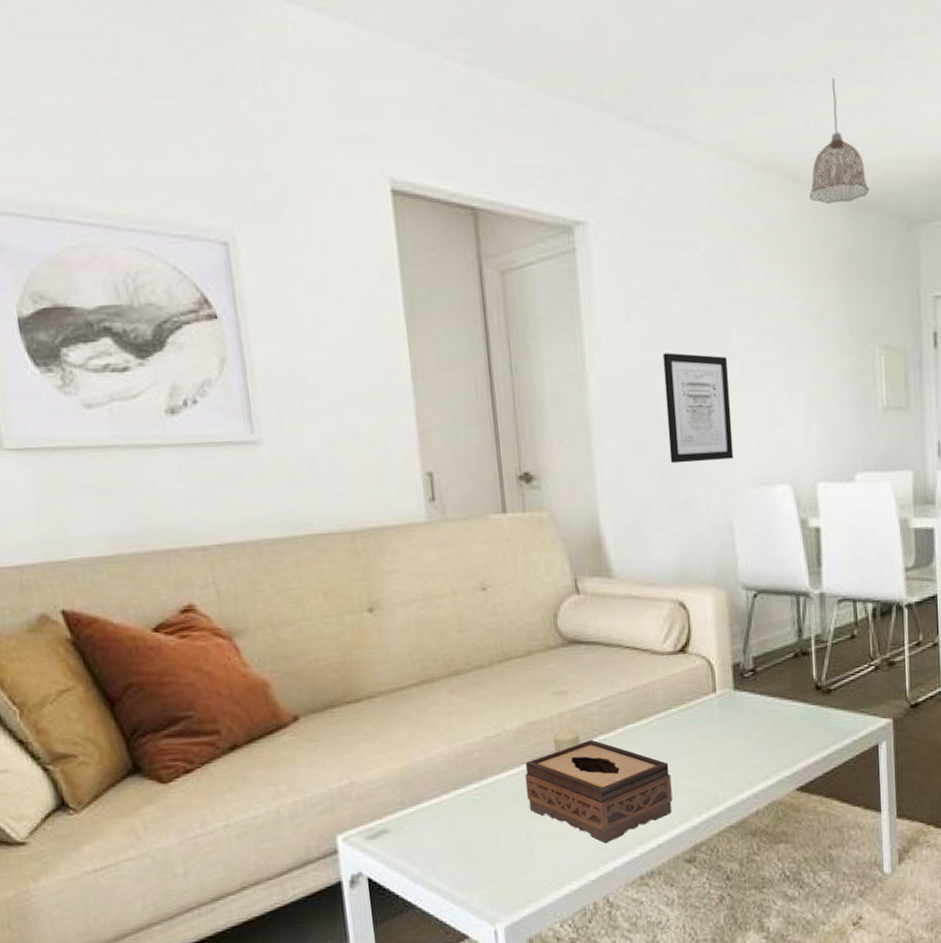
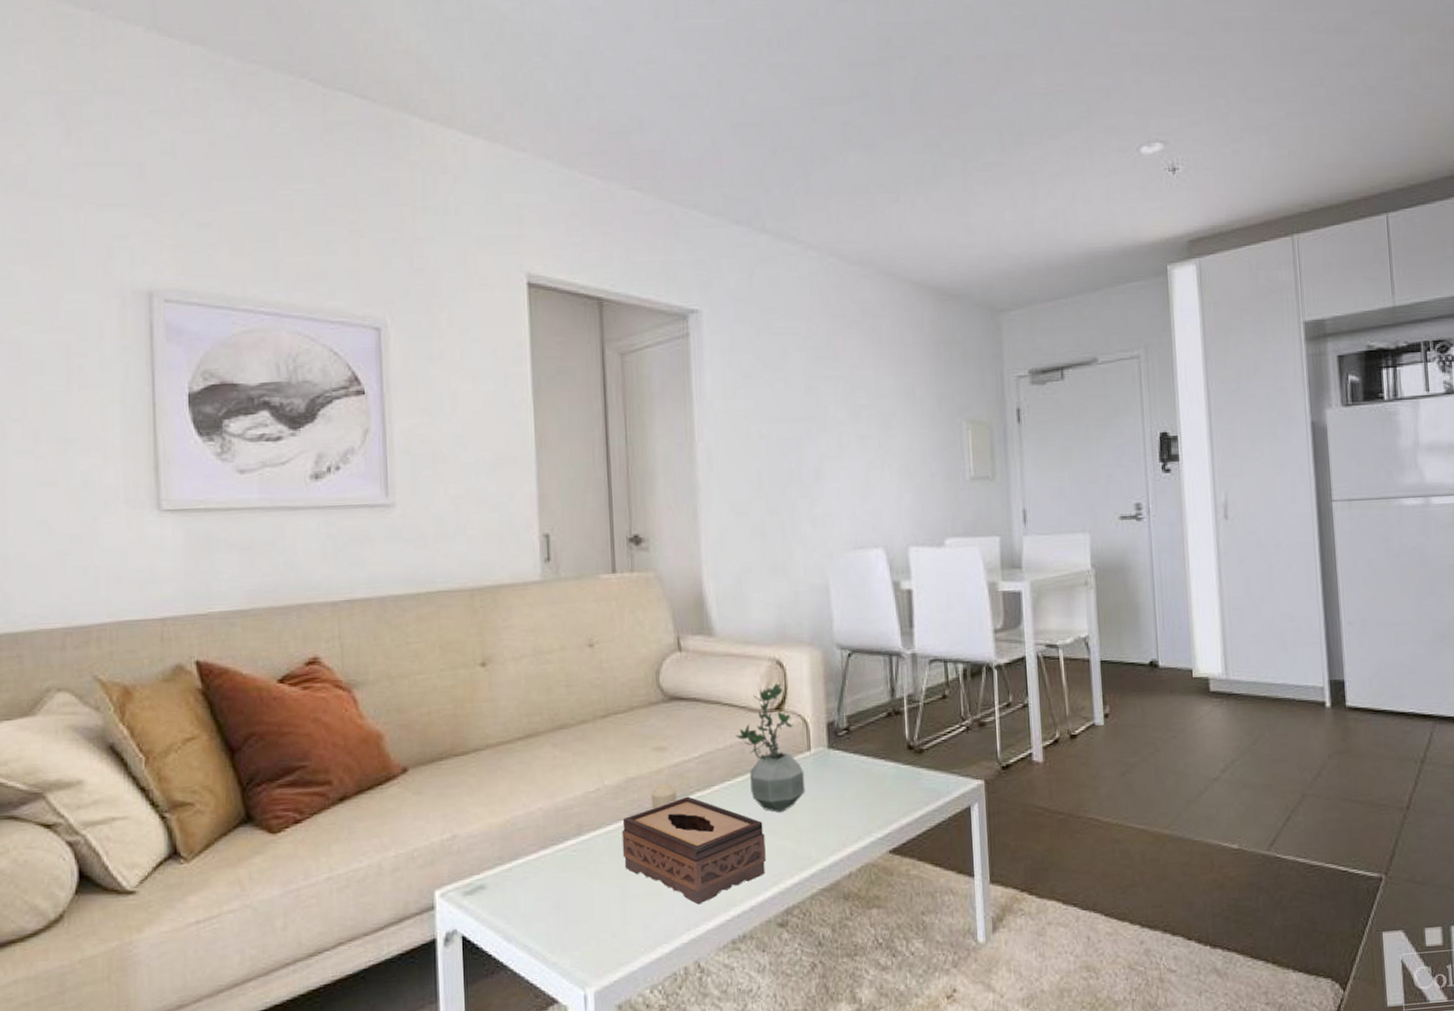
potted plant: none [638,625,711,754] -> present [735,683,805,813]
wall art: present [663,352,734,464] -> none [766,426,830,528]
pendant lamp: present [809,77,869,204] -> none [901,187,956,295]

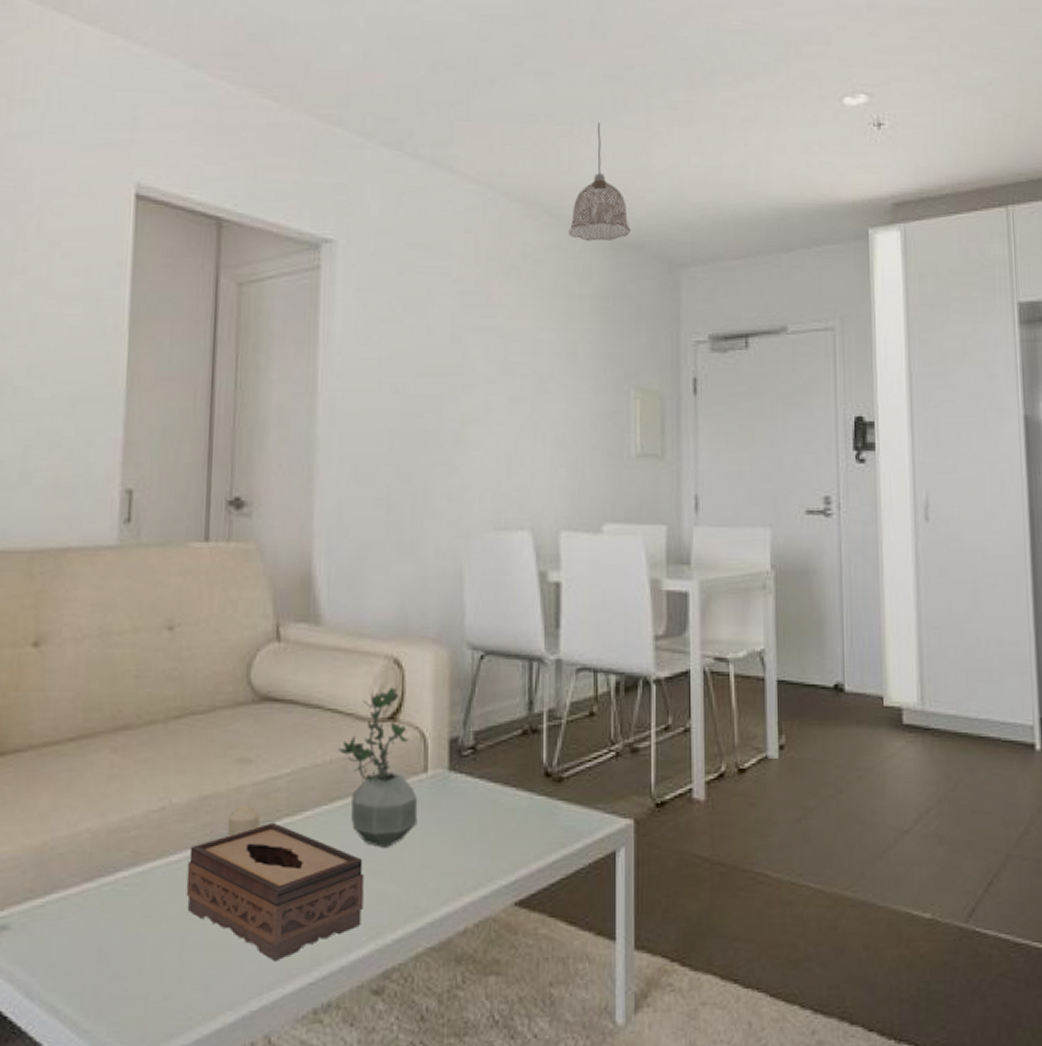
pendant lamp: none [901,187,956,295] -> present [569,121,631,241]

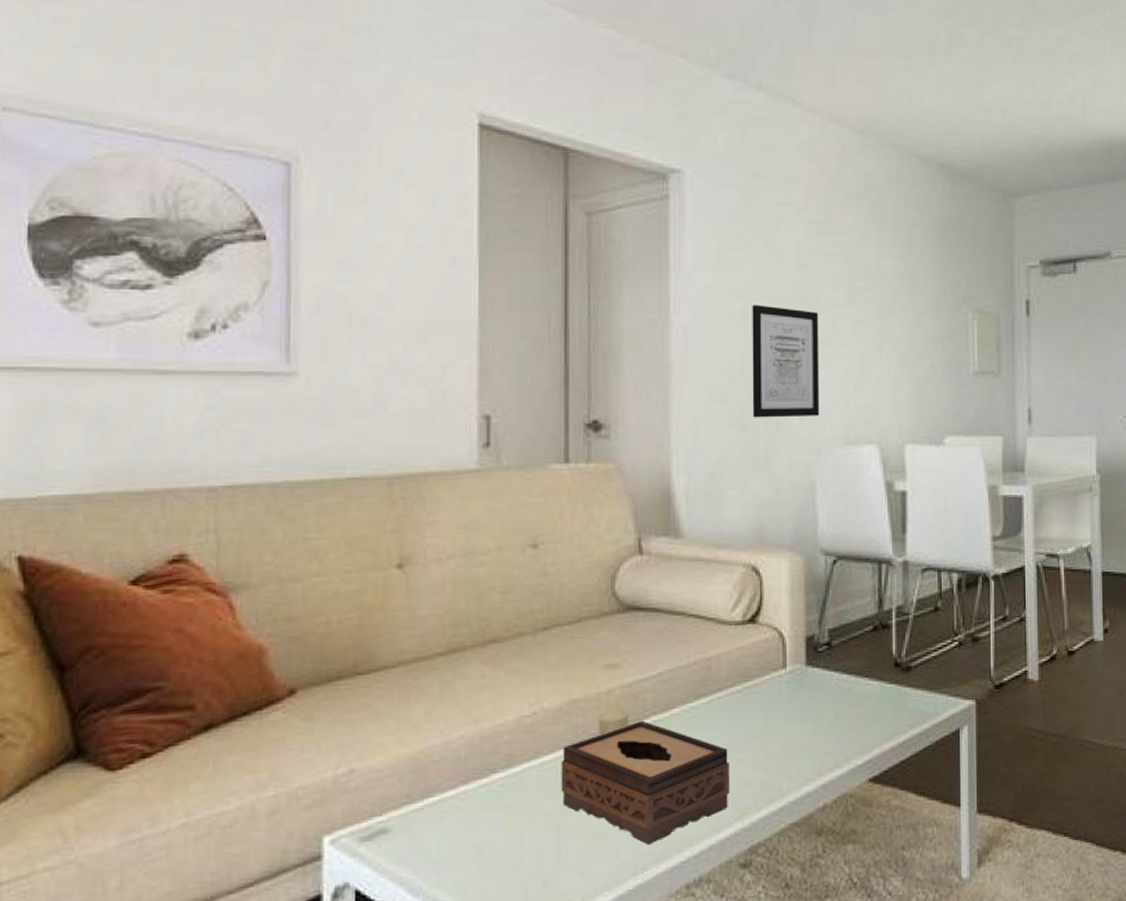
potted plant: present [337,687,418,849] -> none [701,592,778,739]
wall art: none [399,379,471,499] -> present [752,305,820,418]
pendant lamp: present [569,121,631,241] -> none [909,56,967,172]

